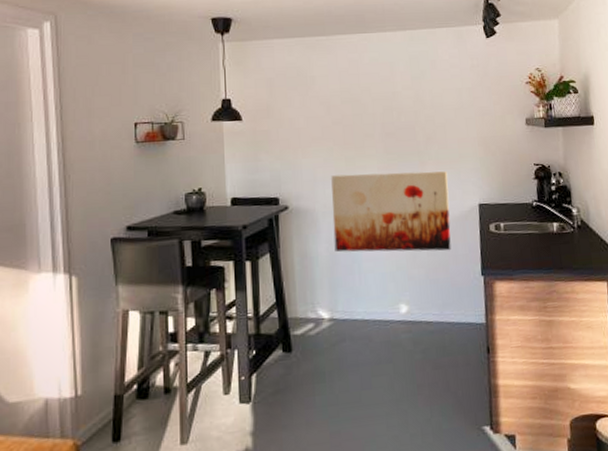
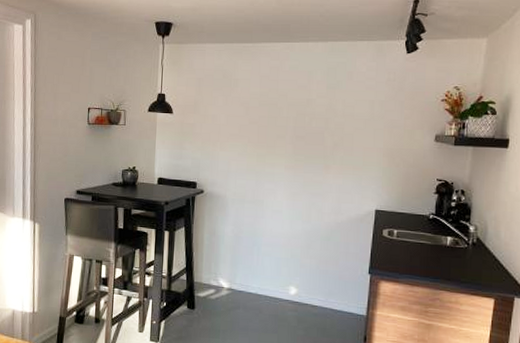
wall art: present [331,171,451,253] -> none [239,168,350,248]

